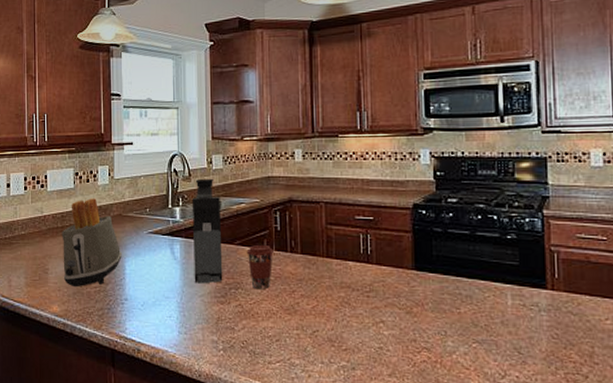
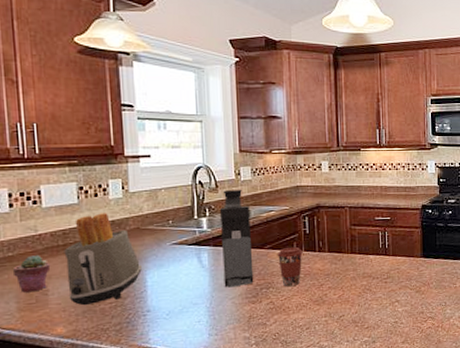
potted succulent: none [25,235,51,270] -> present [13,255,51,293]

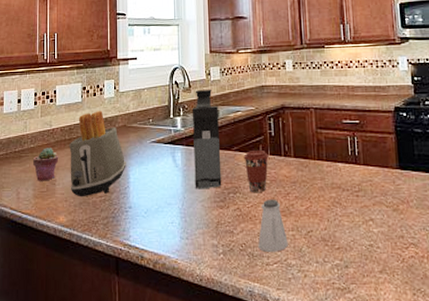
saltshaker: none [291,290,321,338] -> present [258,199,288,252]

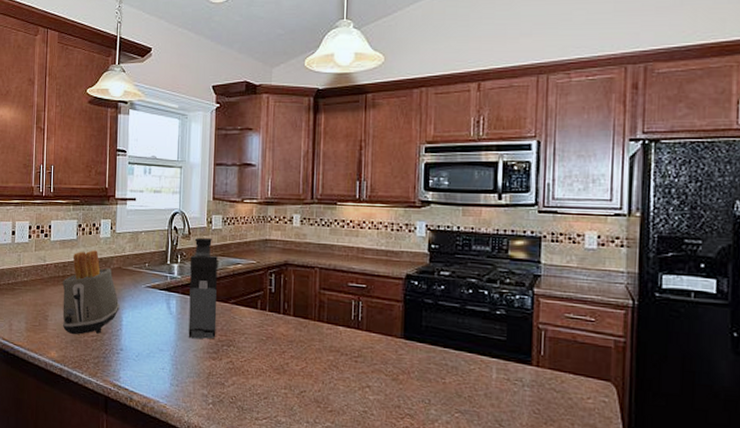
potted succulent: present [33,148,59,181] -> none [26,282,52,316]
coffee cup: present [243,149,269,193] -> none [240,304,267,348]
saltshaker: present [258,199,288,252] -> none [249,355,279,408]

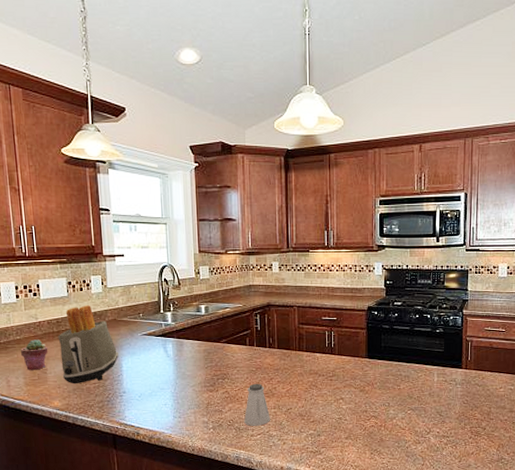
potted succulent: none [26,282,52,316] -> present [21,339,48,370]
coffee maker: present [188,237,218,339] -> none [182,287,211,376]
saltshaker: none [249,355,279,408] -> present [244,383,270,426]

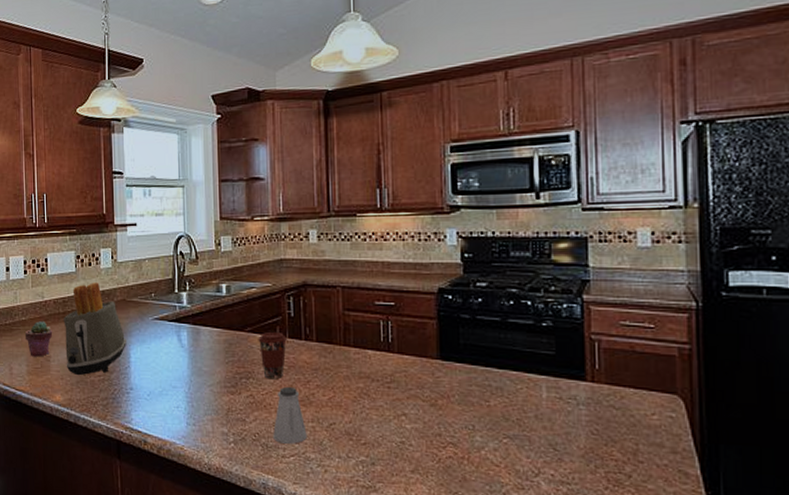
coffee cup: none [231,342,255,379] -> present [258,331,287,380]

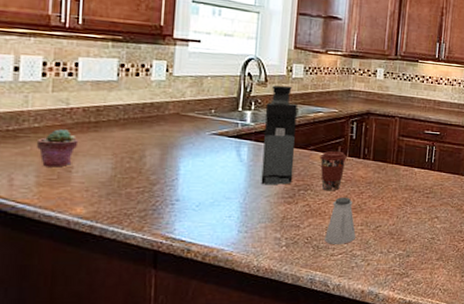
toaster: present [63,282,126,376] -> none [94,93,176,188]
coffee maker: none [199,261,233,373] -> present [261,85,298,185]

